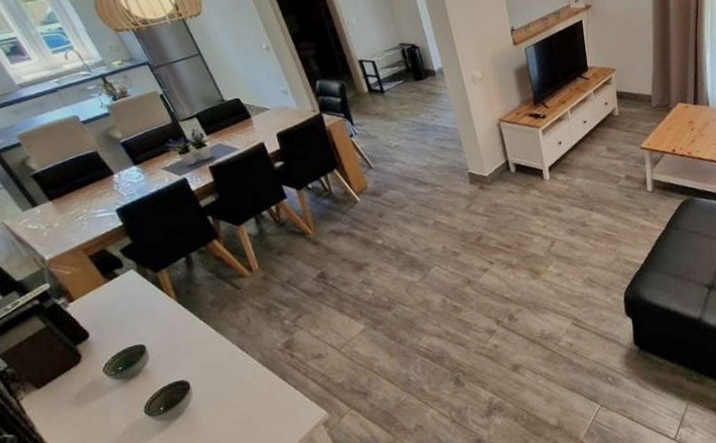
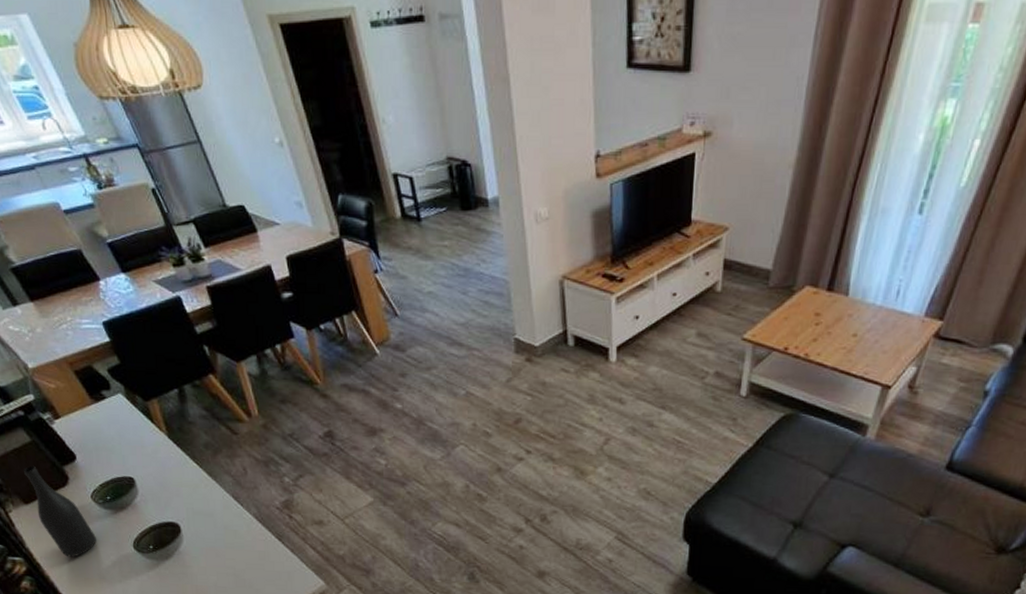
wine bottle: none [36,350,109,434] -> present [23,465,97,557]

